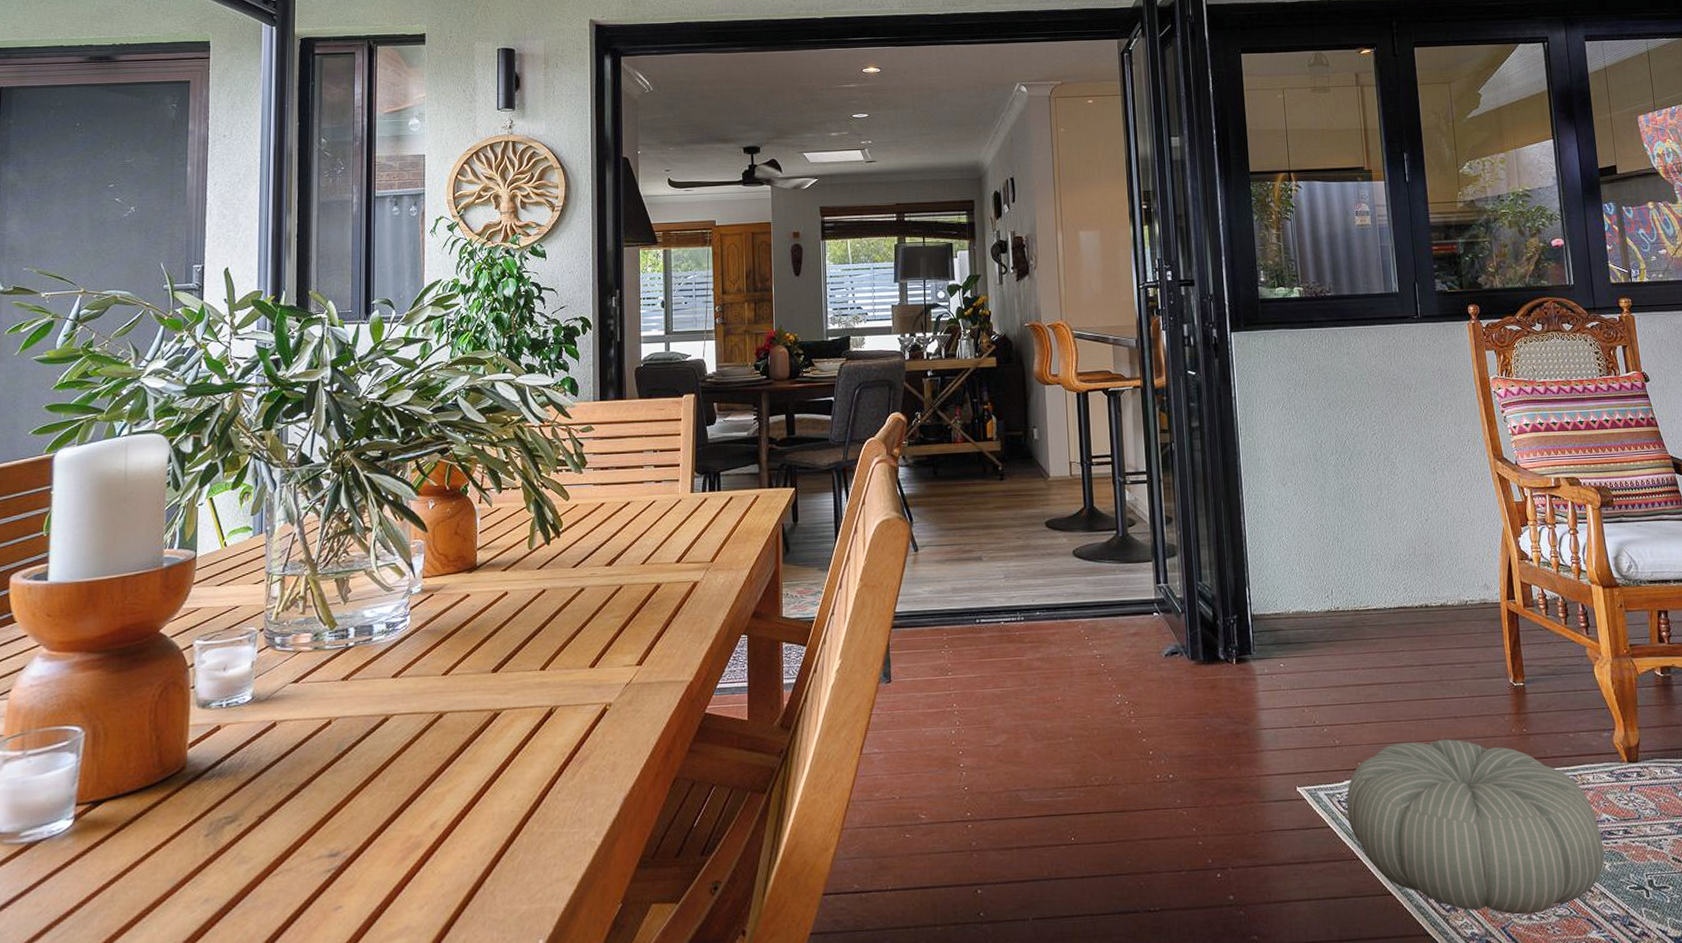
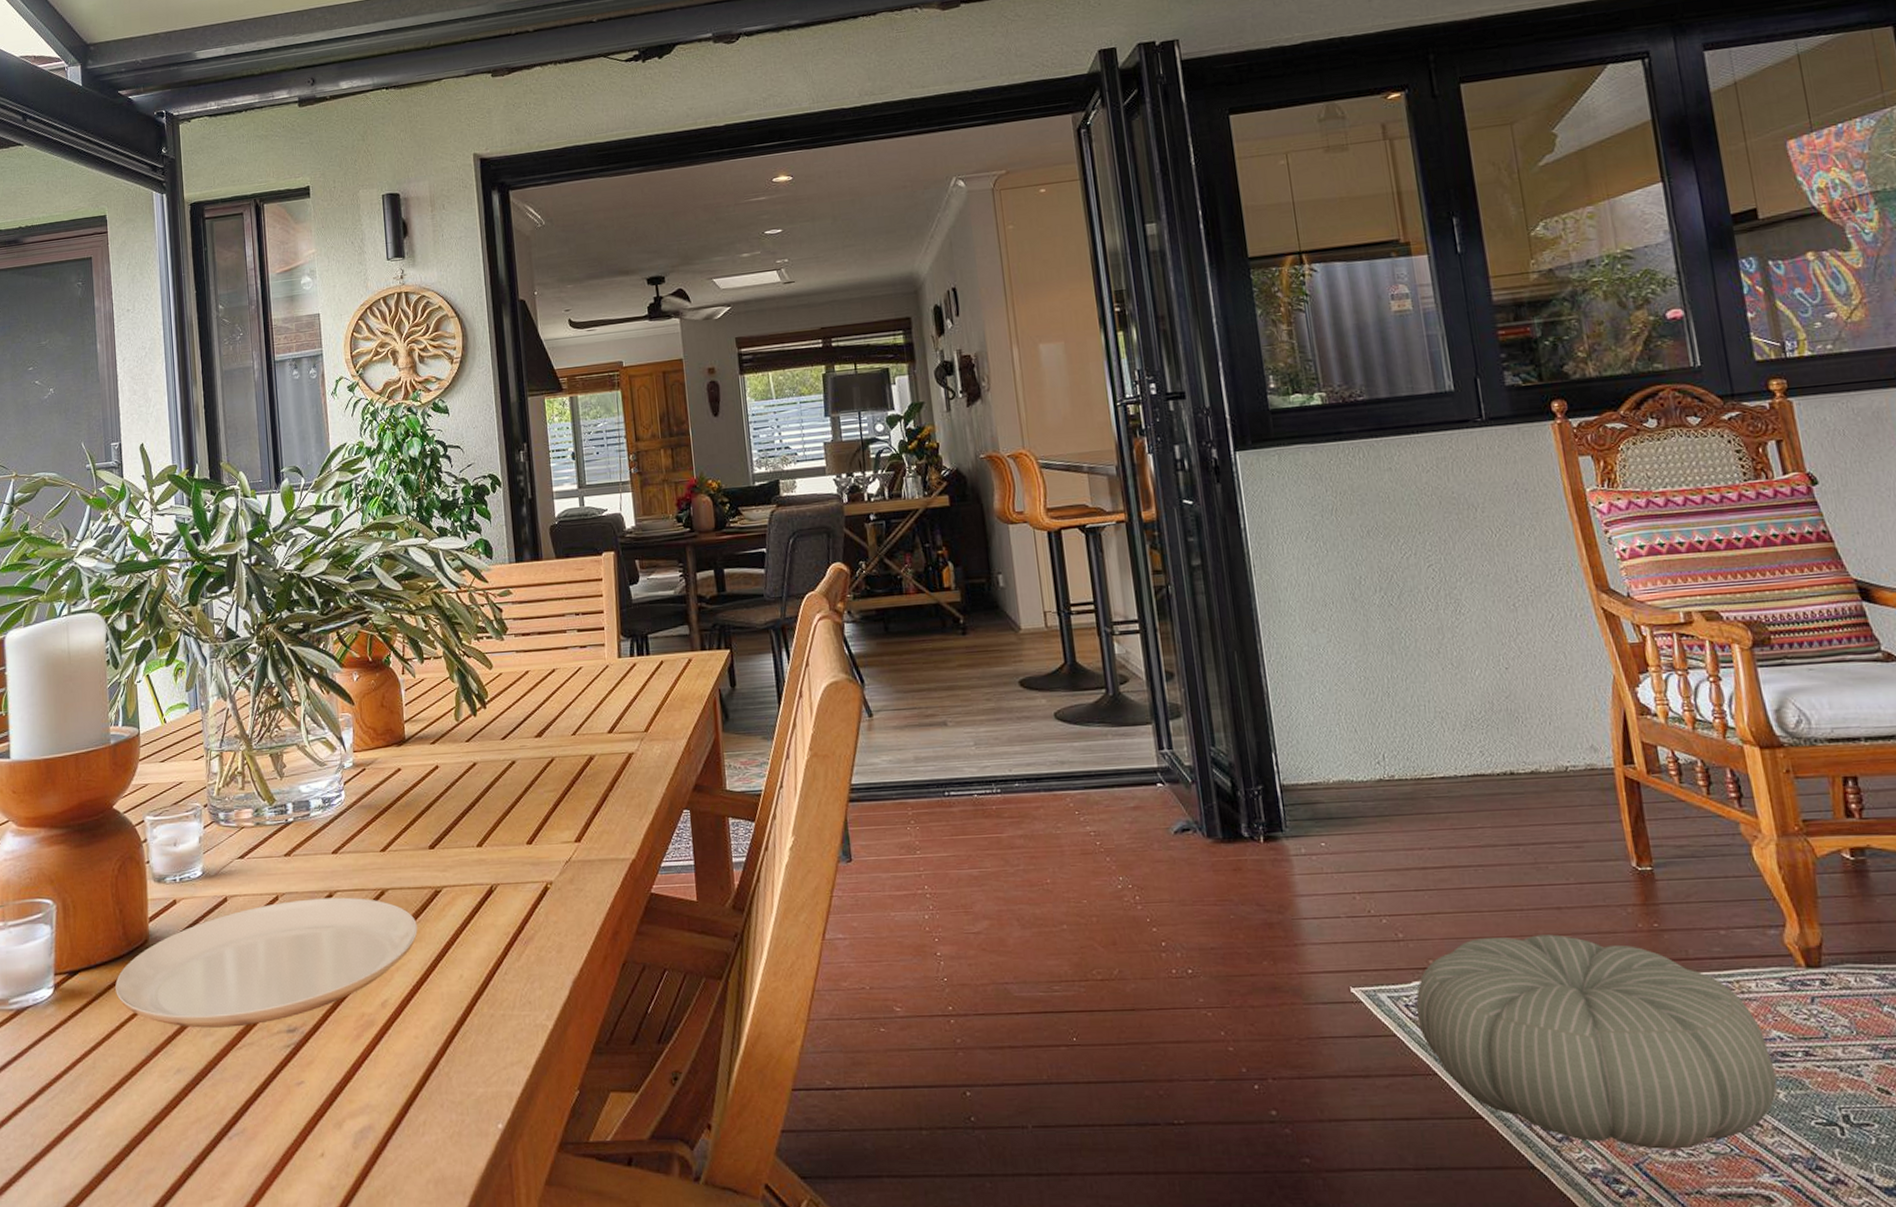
plate: none [144,720,473,856] -> present [115,897,418,1028]

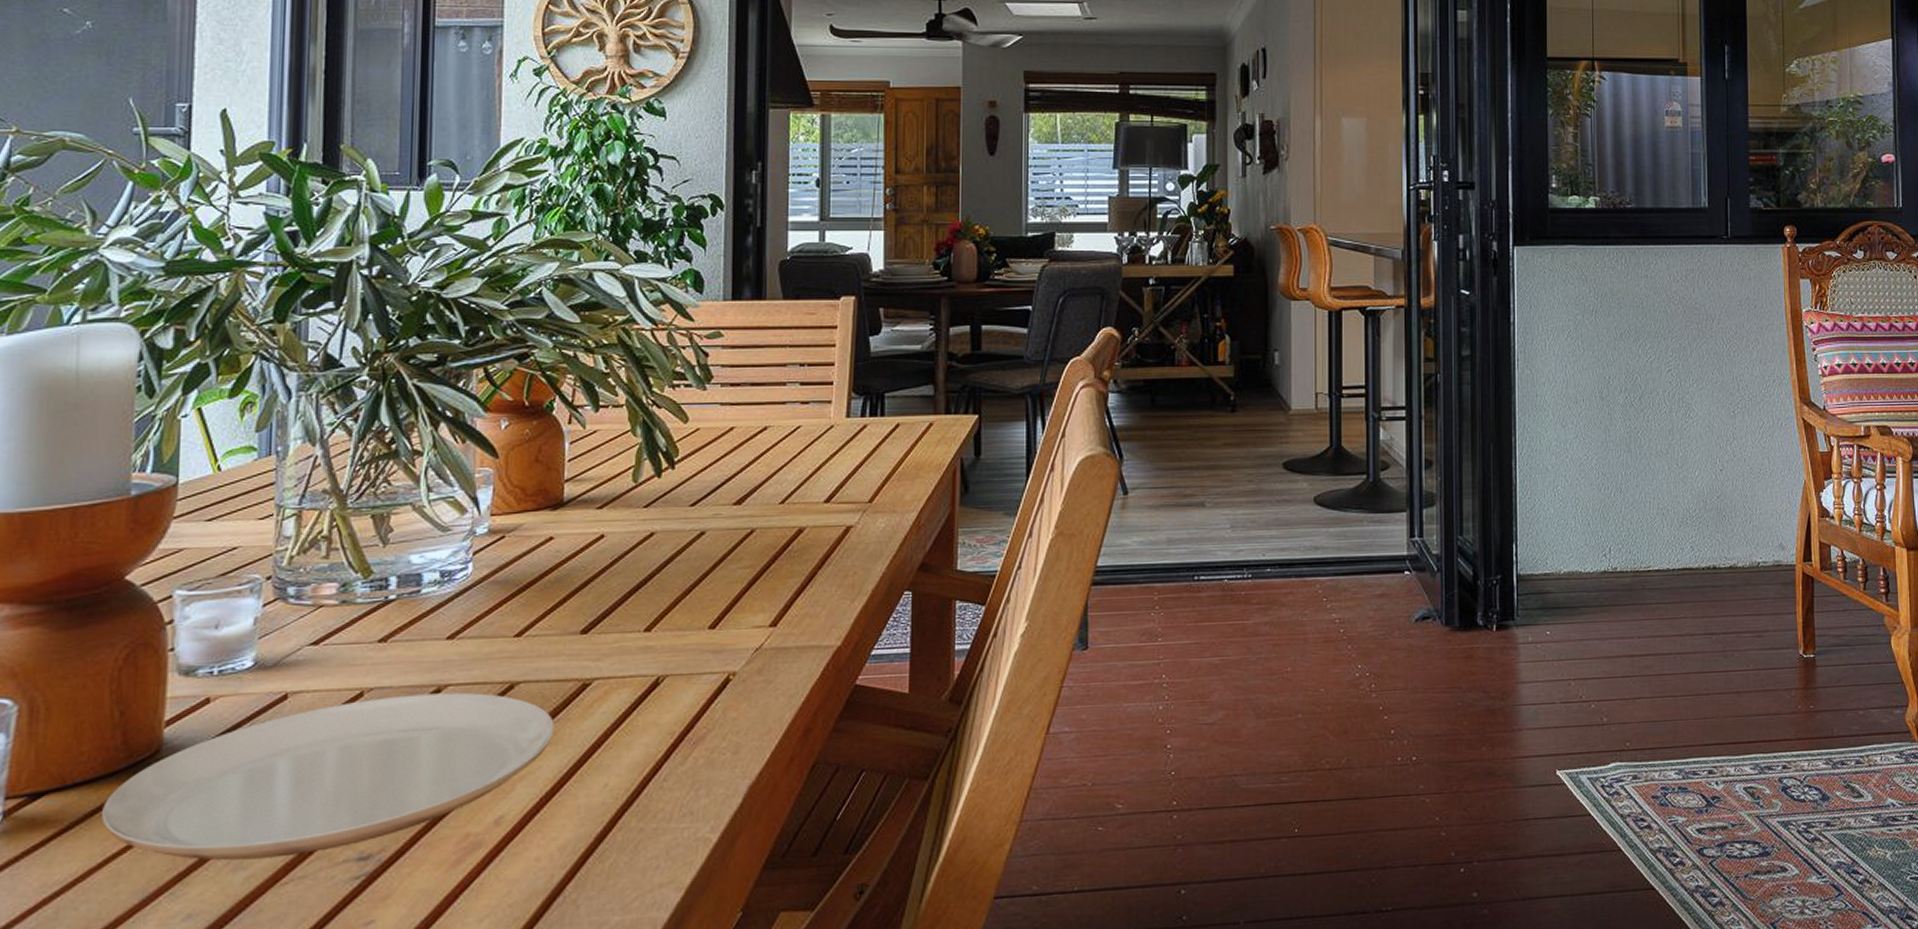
pouf: present [1416,934,1777,1150] -> none [1610,716,1887,909]

